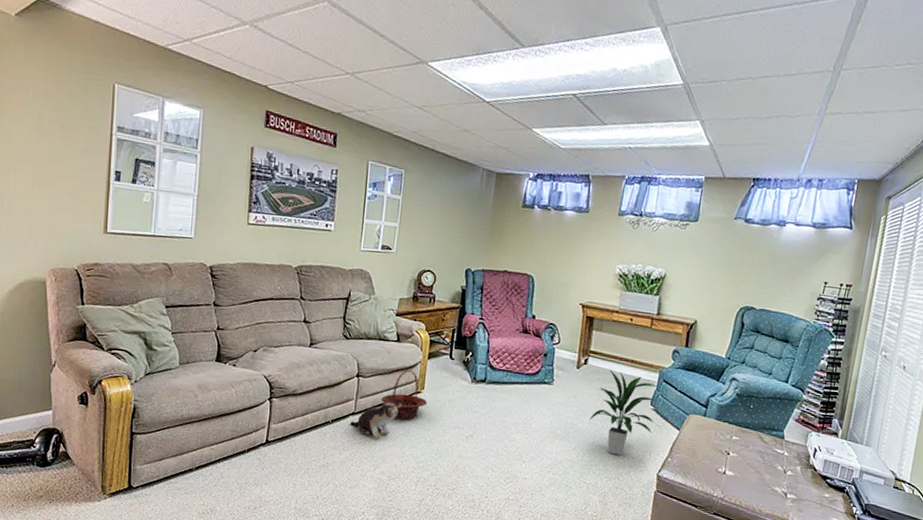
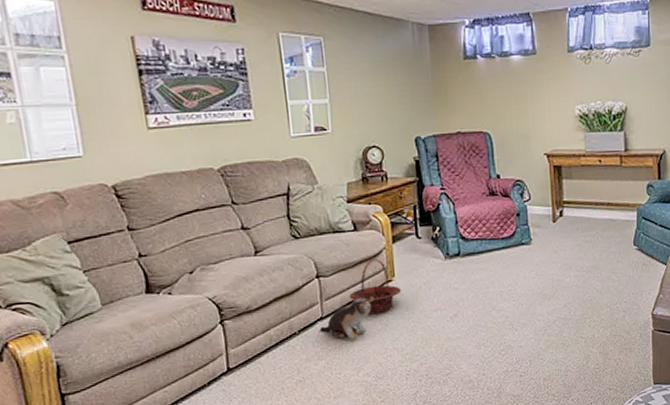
indoor plant: present [589,369,659,456] -> none [575,216,640,303]

